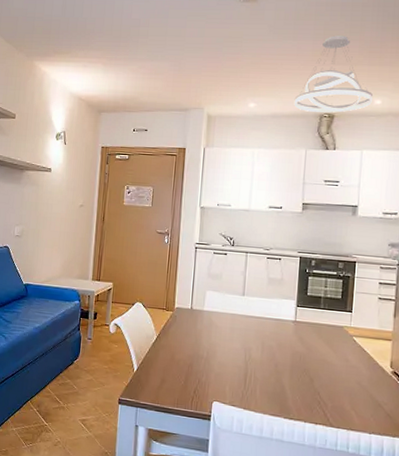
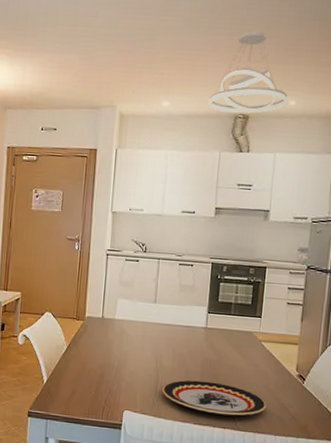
plate: none [251,373,359,412] -> present [162,380,266,416]

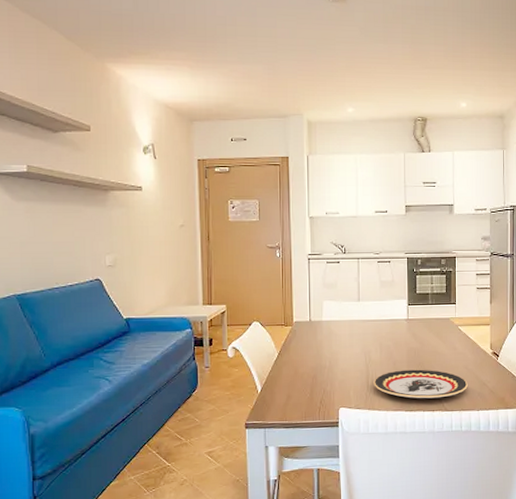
pendant light: present [208,31,287,114] -> none [390,39,458,116]

